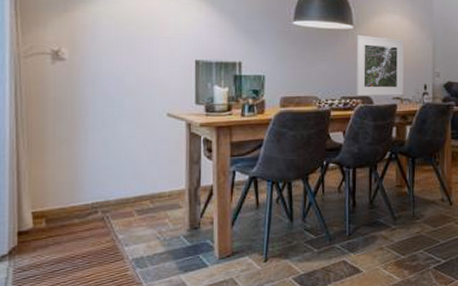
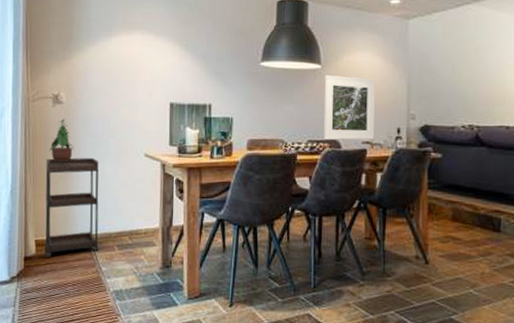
shelving unit: none [44,118,114,230] -> present [44,157,99,257]
potted plant: none [48,77,81,125] -> present [49,119,74,162]

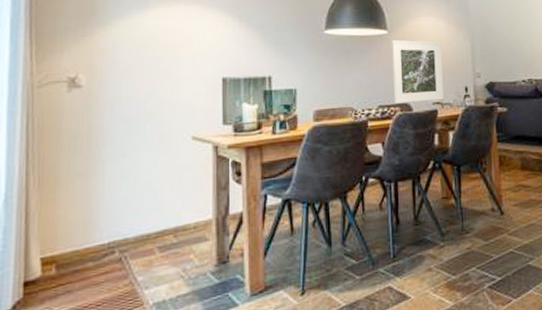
shelving unit: present [44,157,99,257] -> none [55,147,133,277]
potted plant: present [49,119,74,162] -> none [63,105,98,157]

